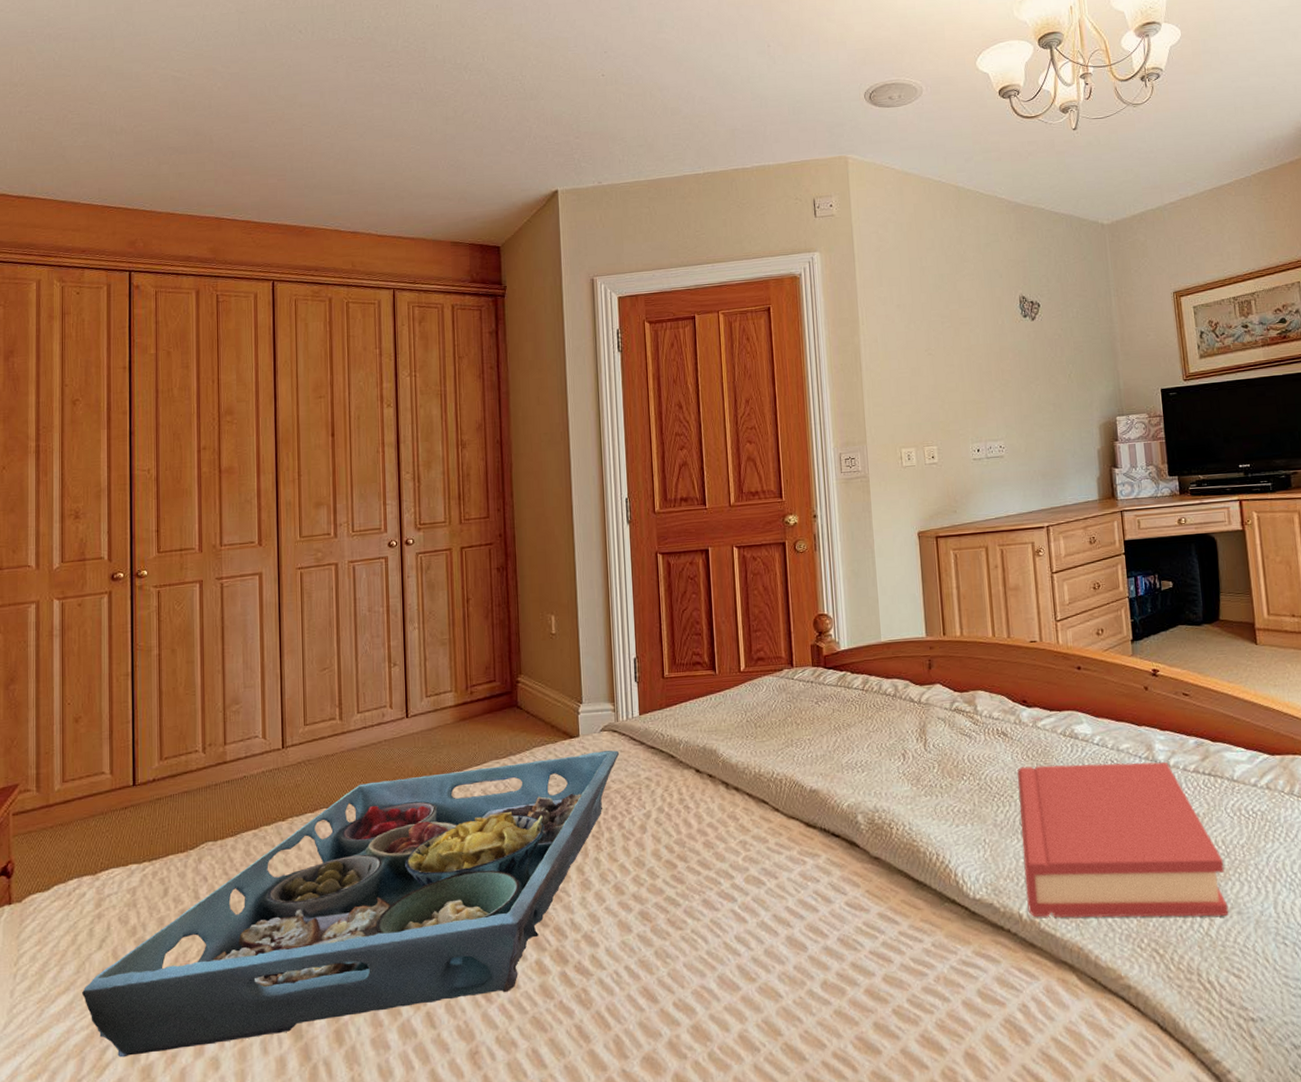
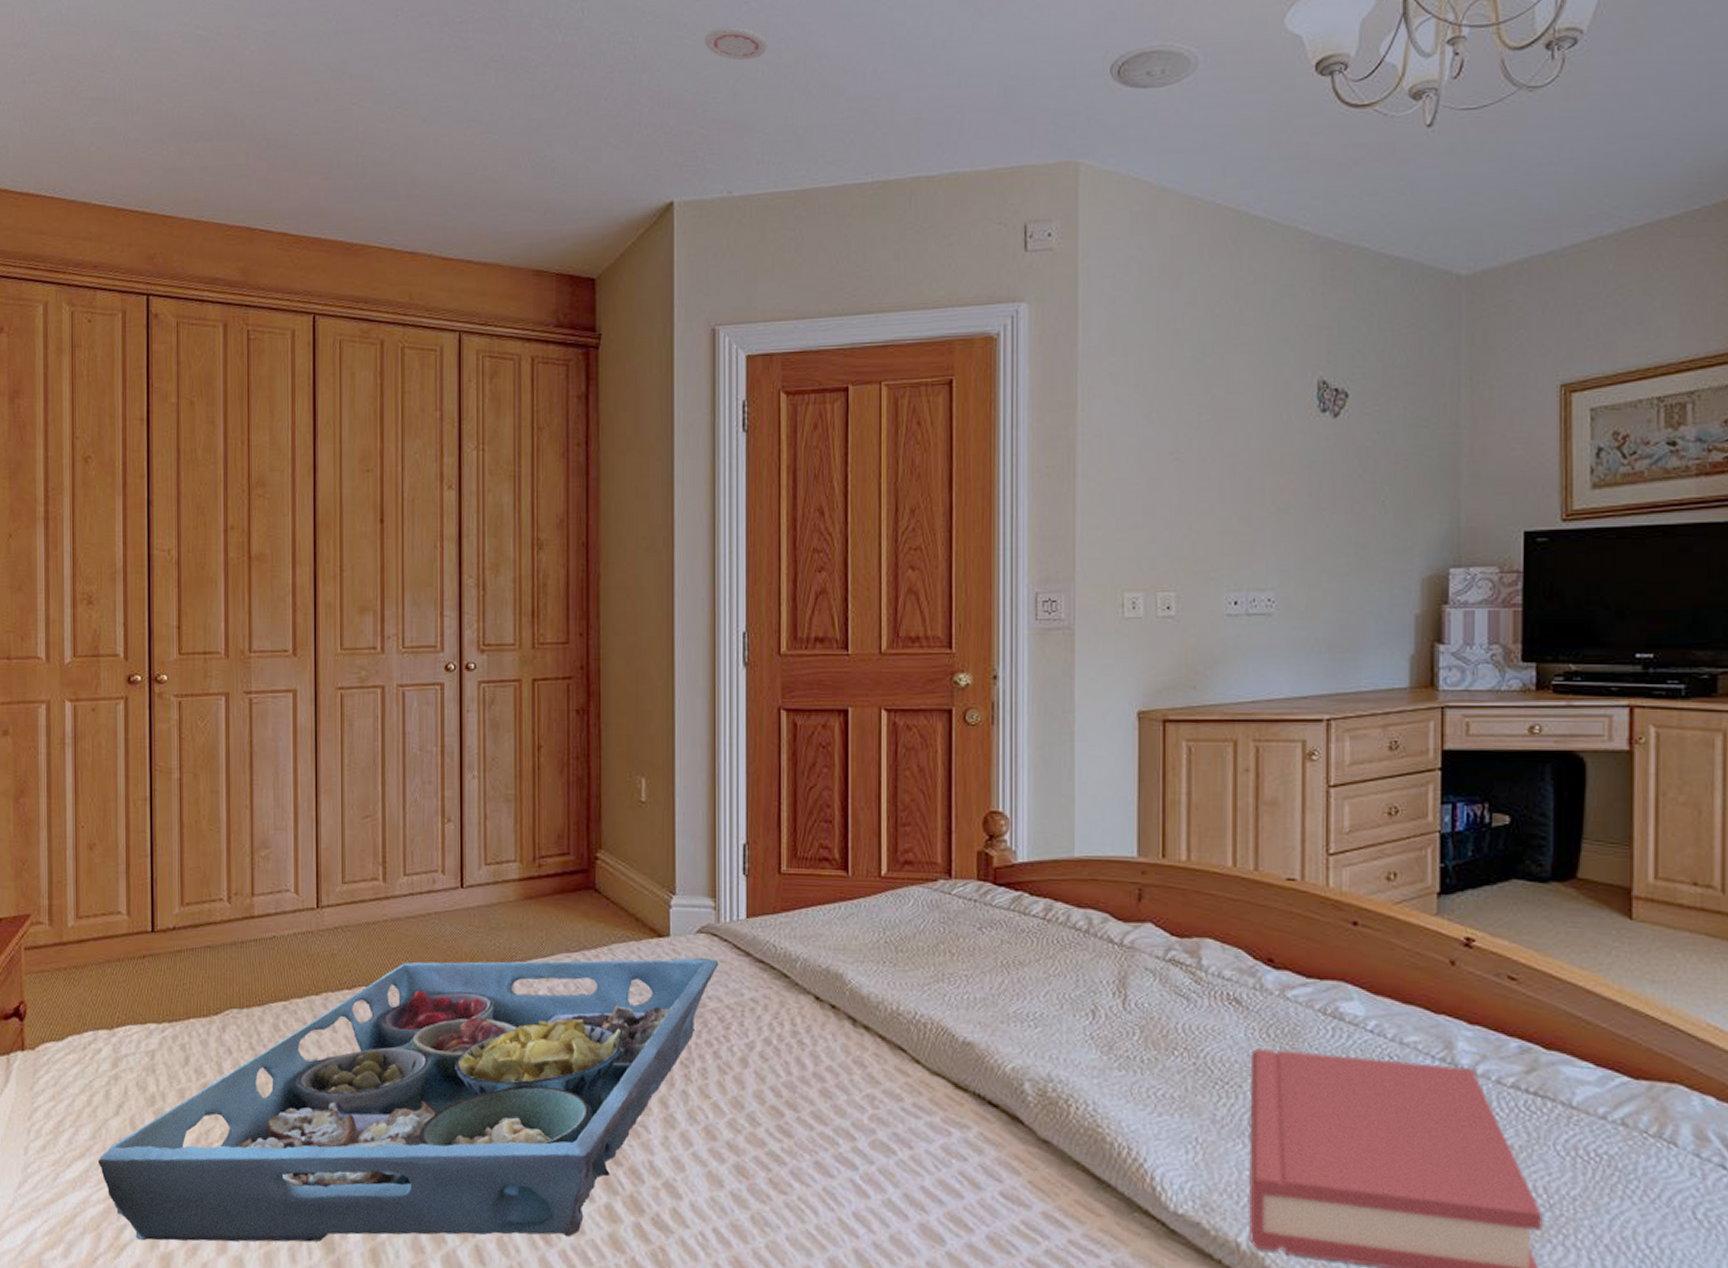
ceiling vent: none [576,68,623,92] -> present [705,26,767,61]

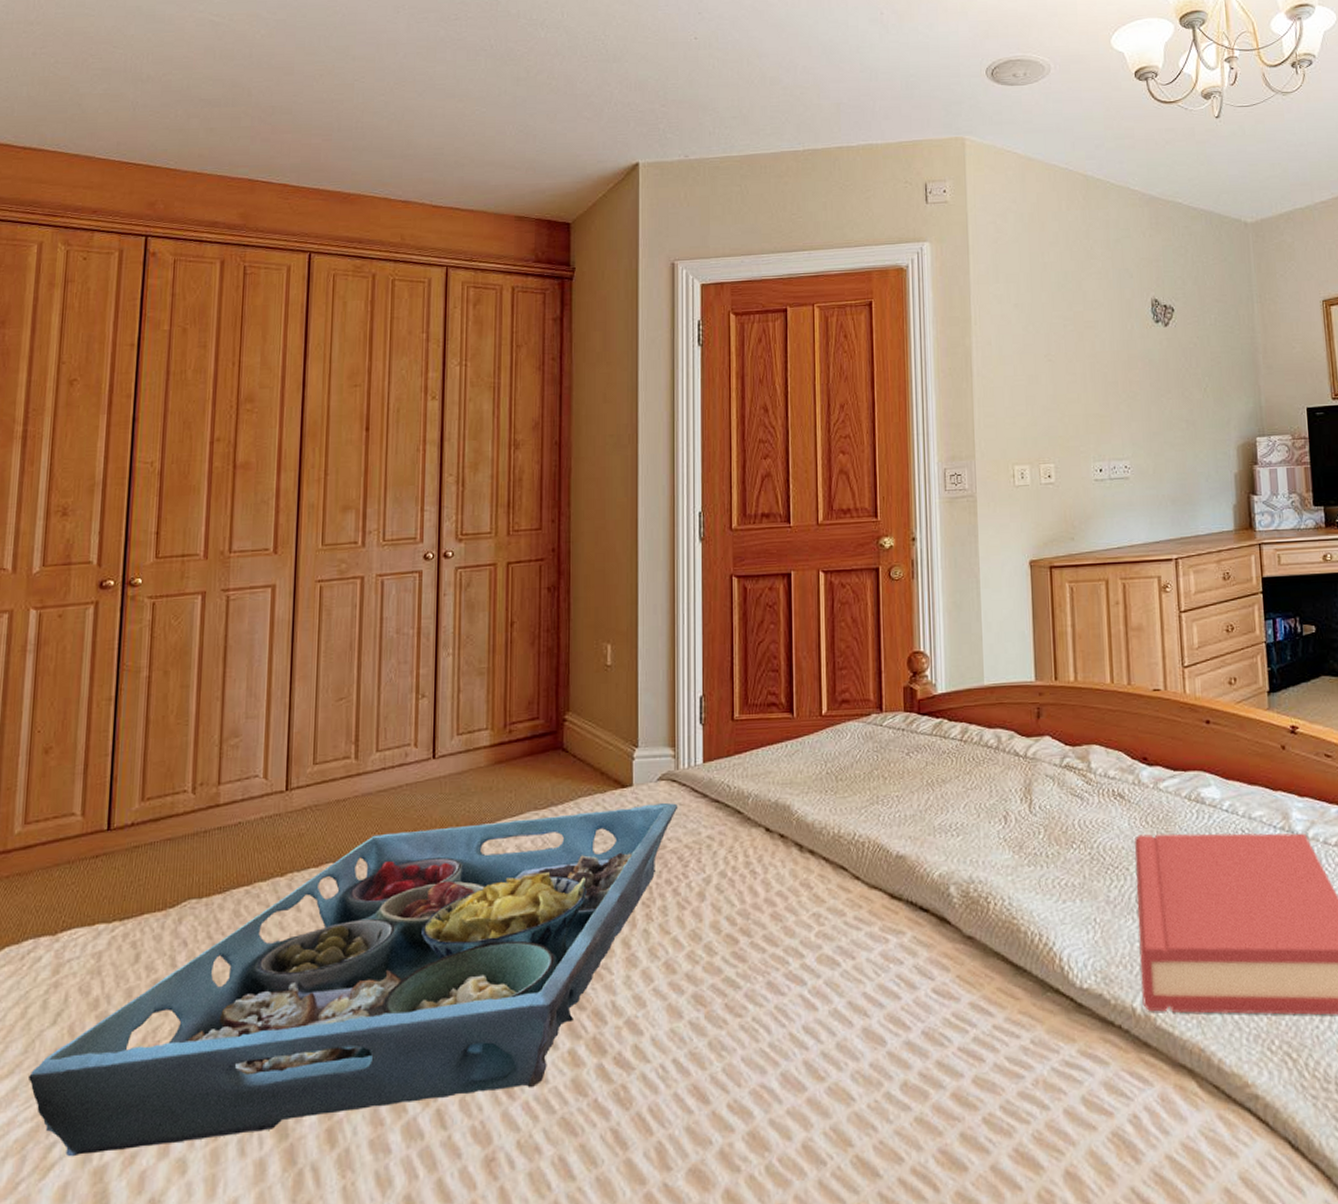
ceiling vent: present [705,26,767,61] -> none [666,30,717,56]

